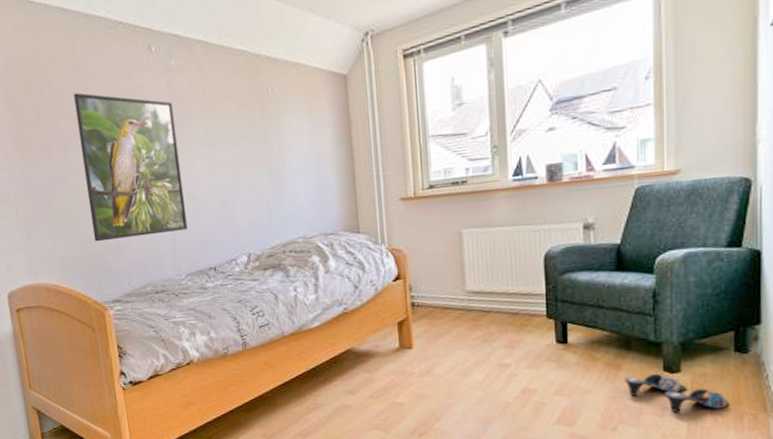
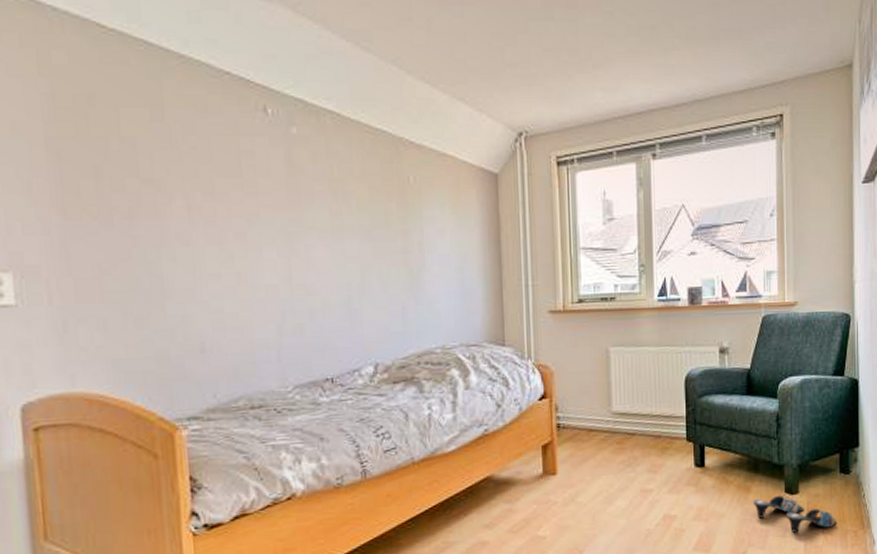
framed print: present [73,92,187,242] -> none [153,149,299,340]

